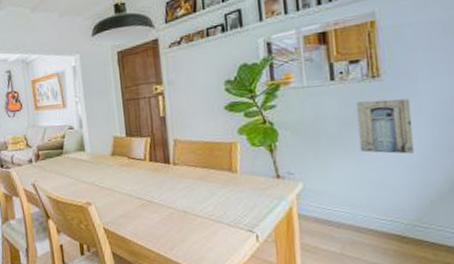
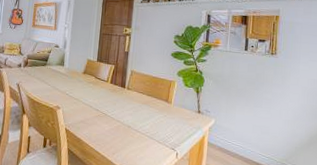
wall art: present [356,99,414,154] -> none [256,69,293,112]

